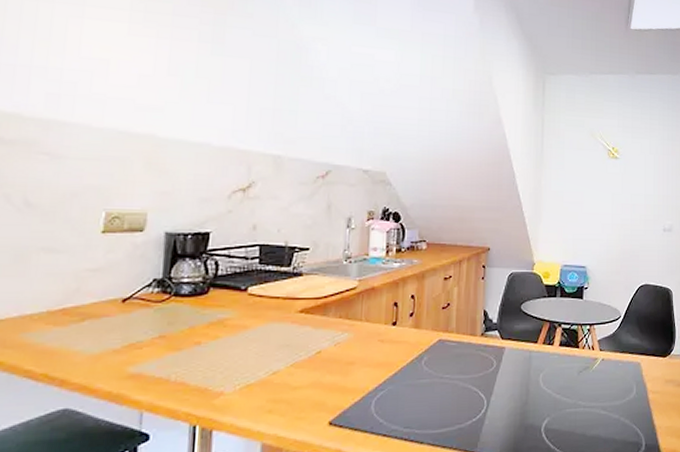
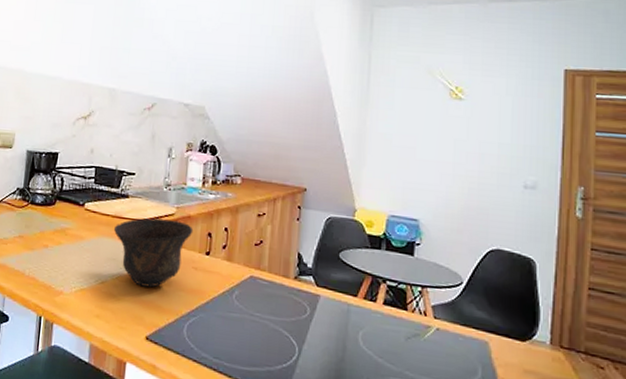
bowl: none [285,294,378,370] -> present [113,218,194,288]

